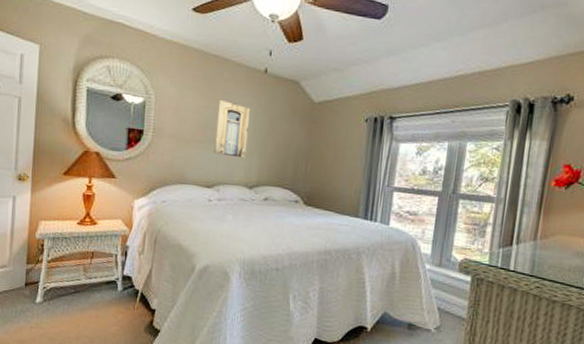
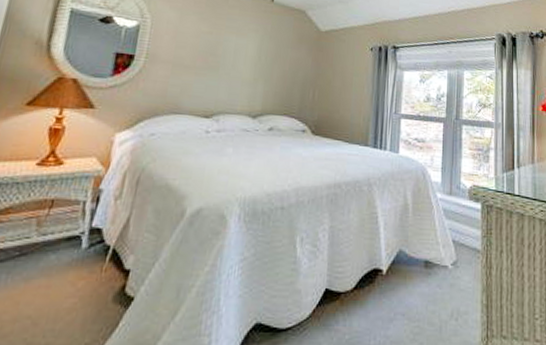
wall art: present [213,99,250,158] -> none [213,25,256,86]

